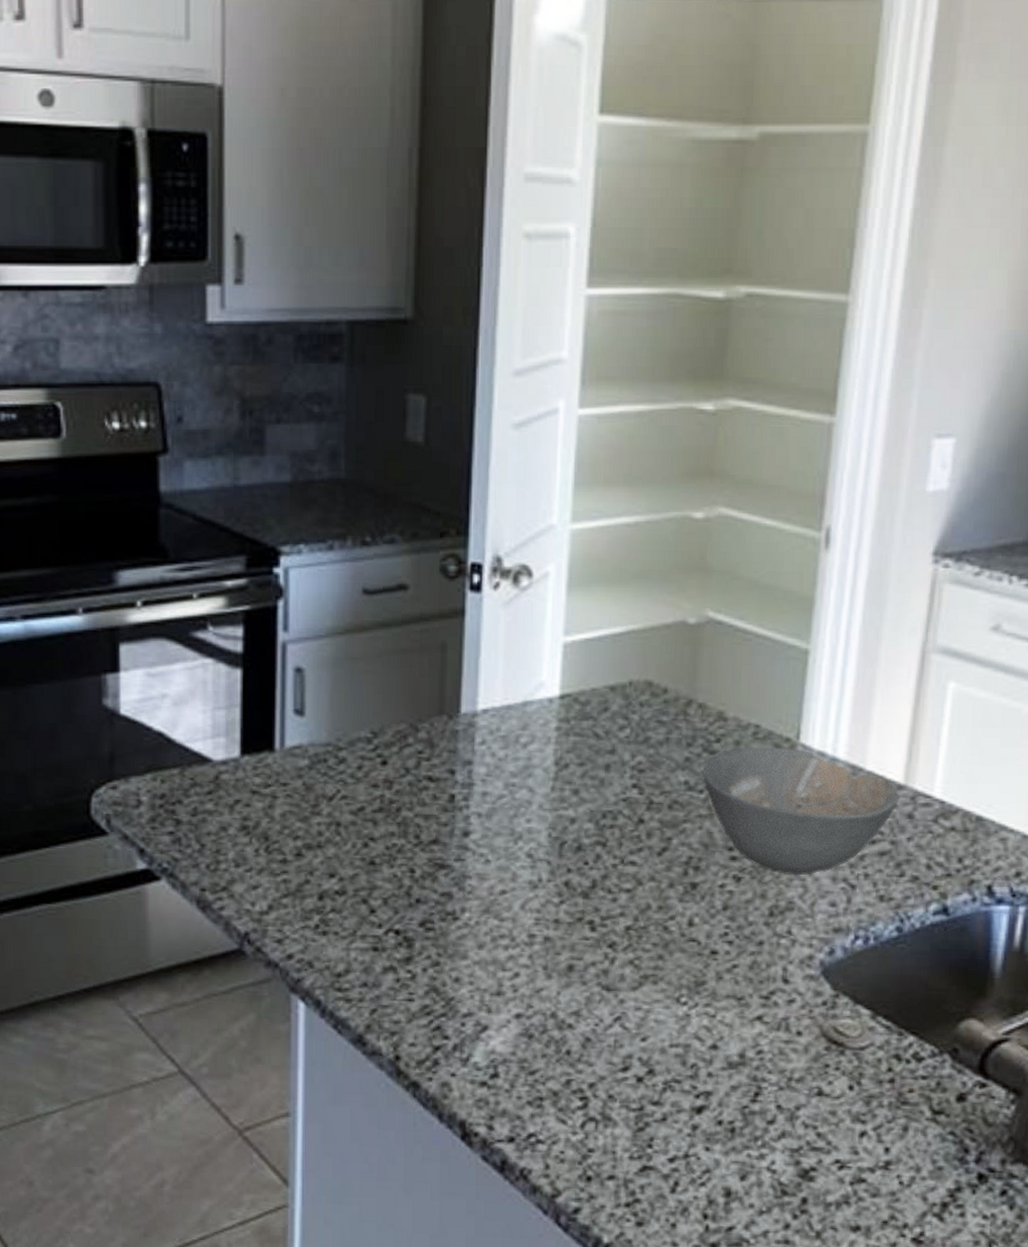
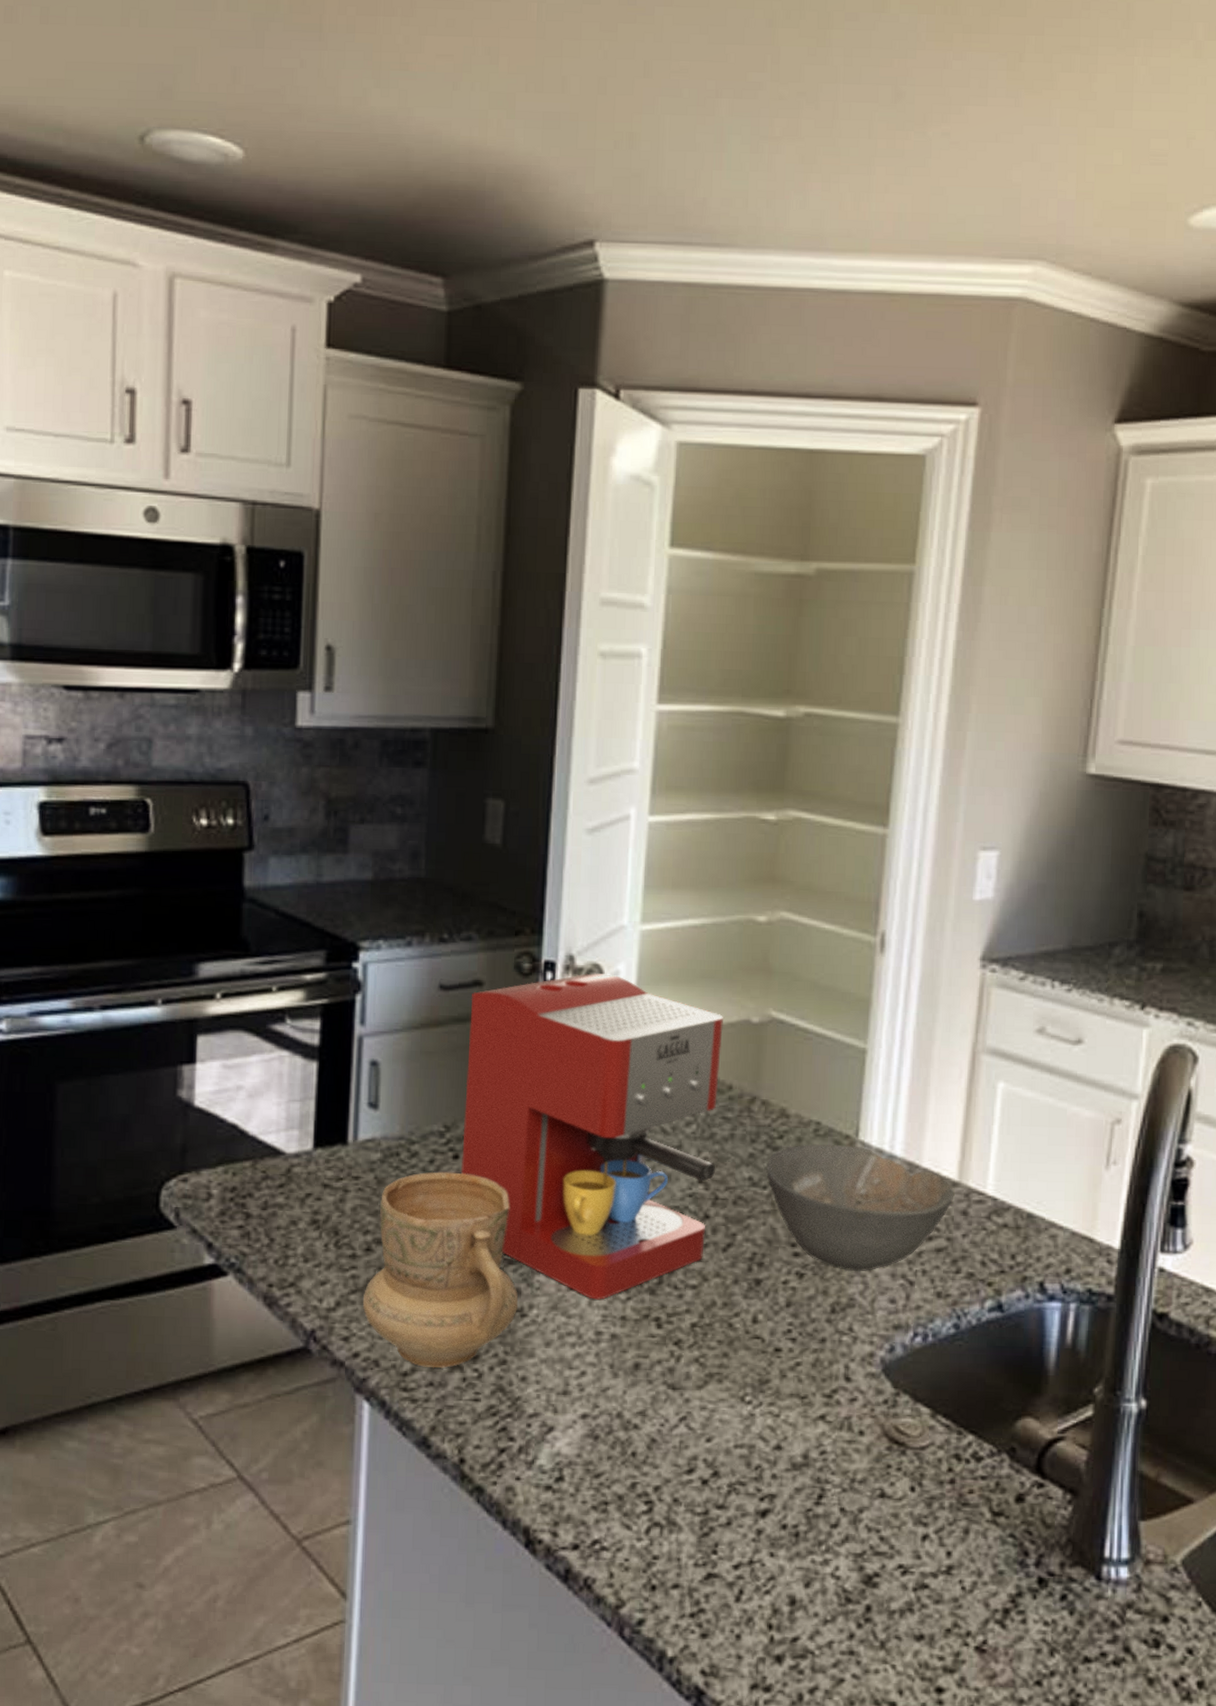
mug: none [294,778,451,969] -> present [362,1172,519,1368]
coffee maker: none [389,574,659,903] -> present [460,972,724,1300]

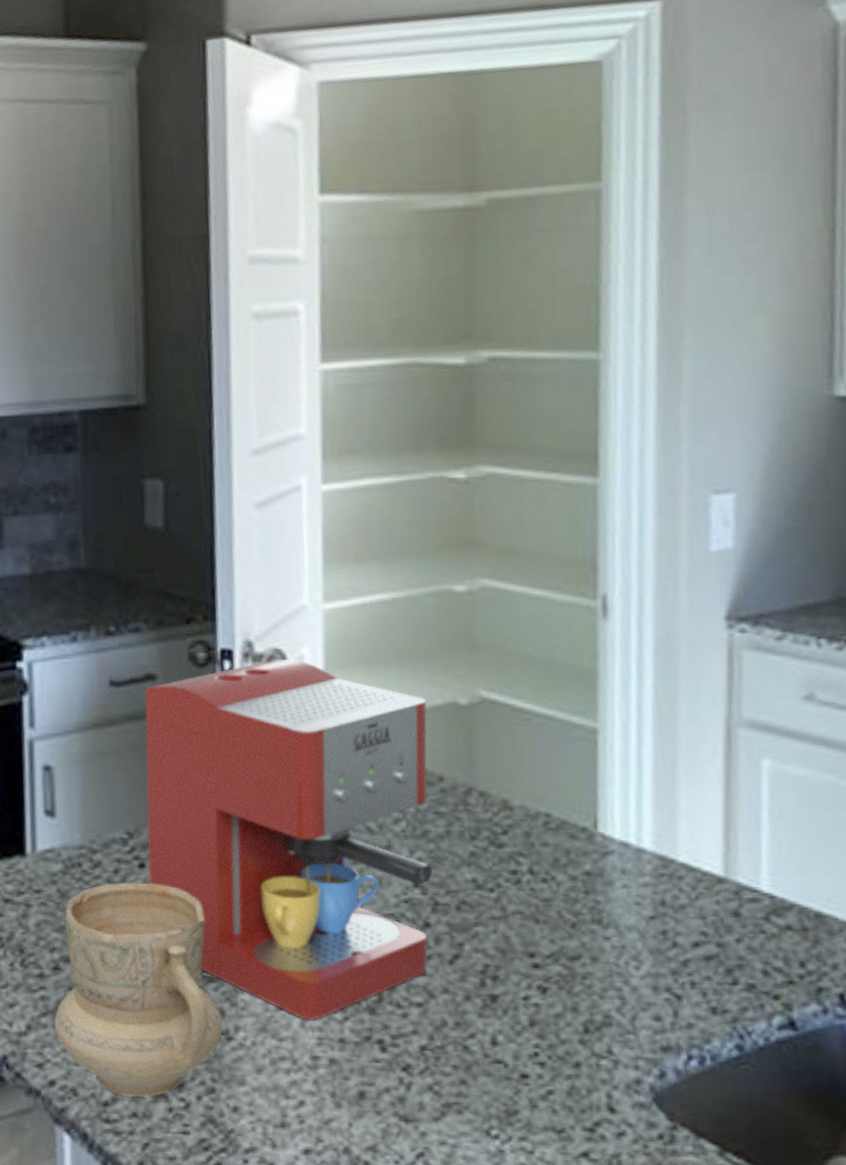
bowl: present [766,1143,955,1272] -> none [491,838,721,985]

